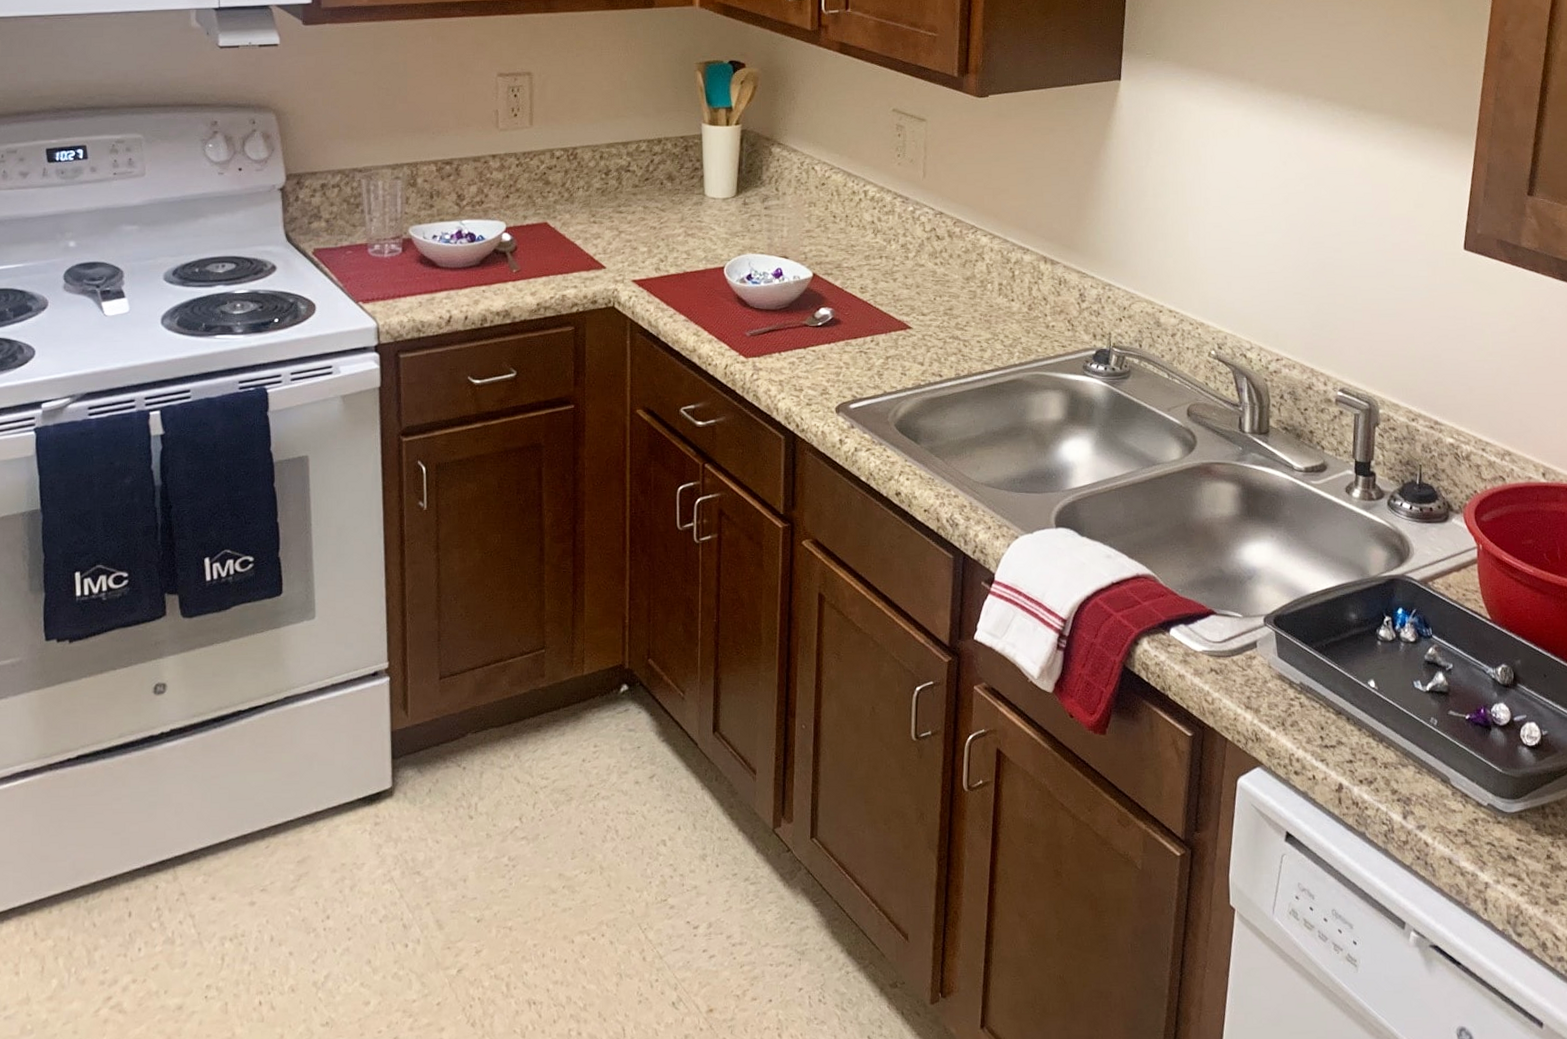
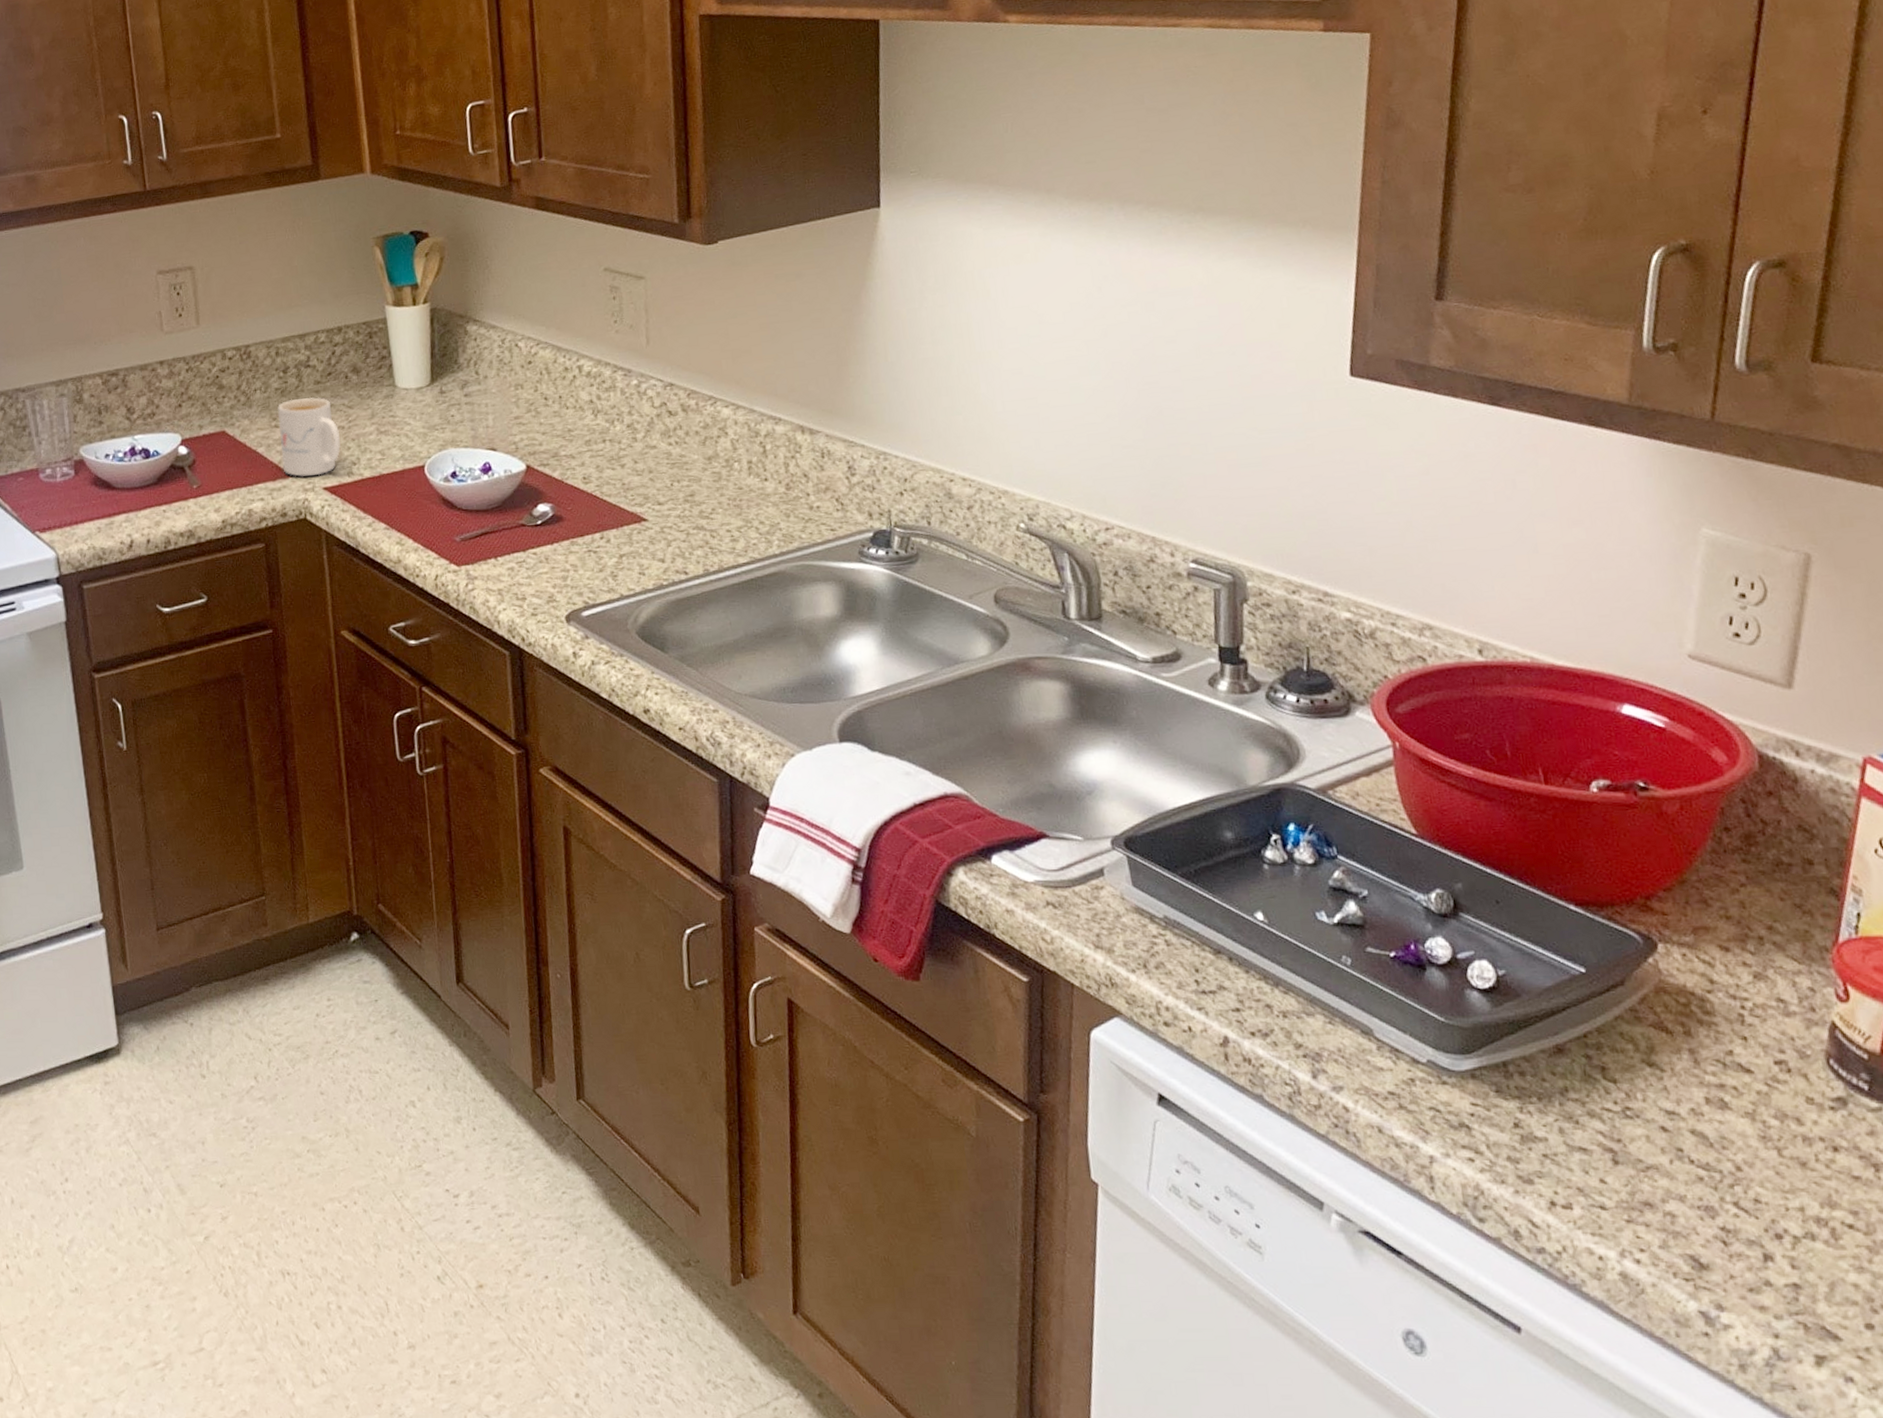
mug: none [596,198,651,269] -> present [277,397,341,477]

